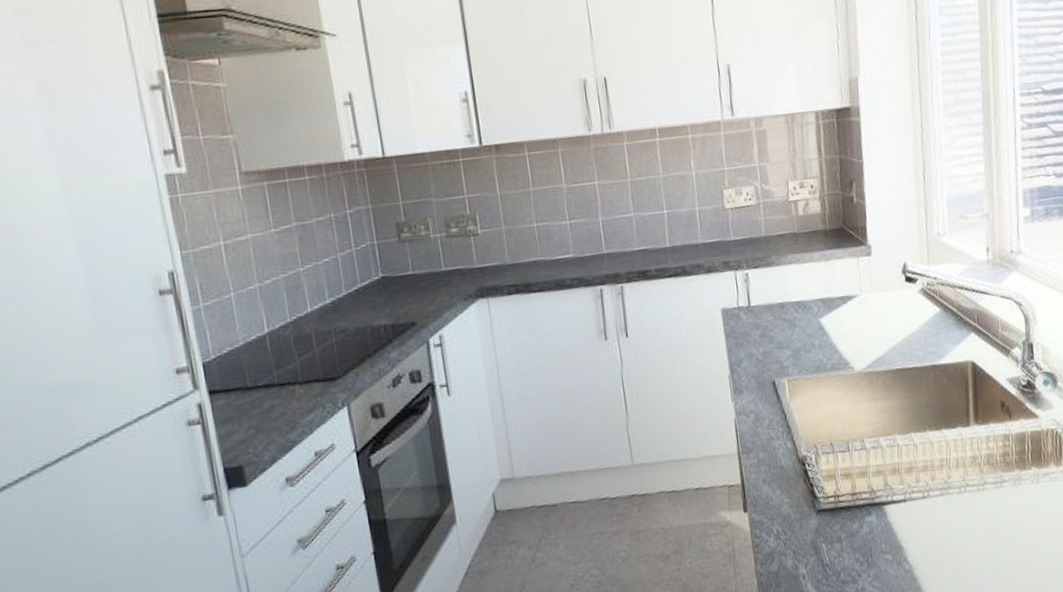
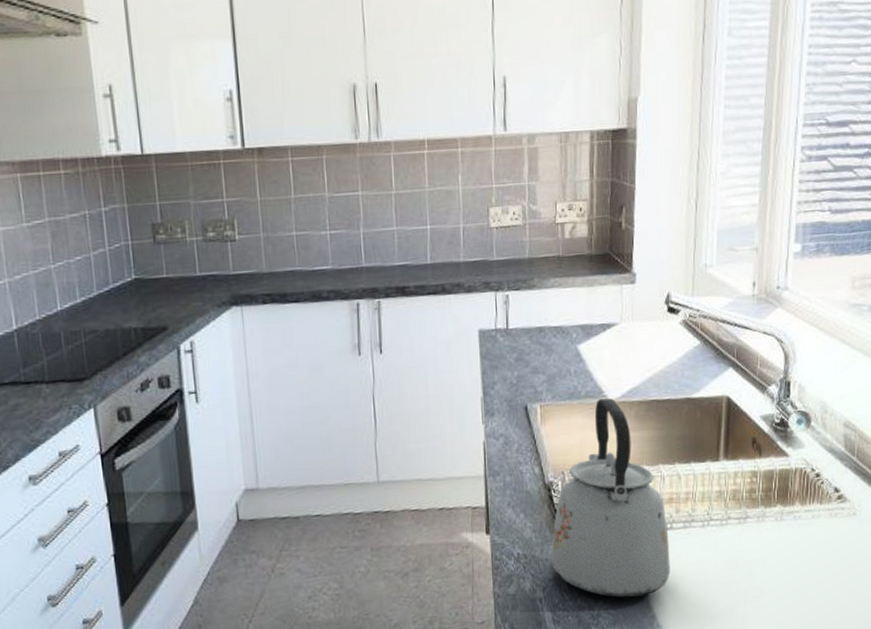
kettle: none [809,369,932,571] -> present [550,398,670,598]

